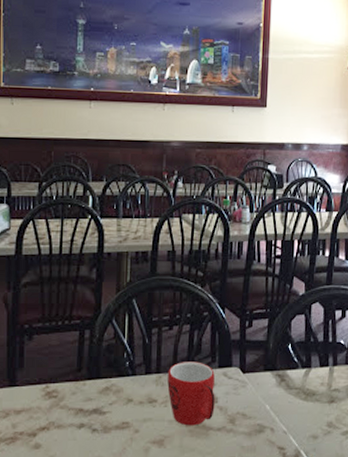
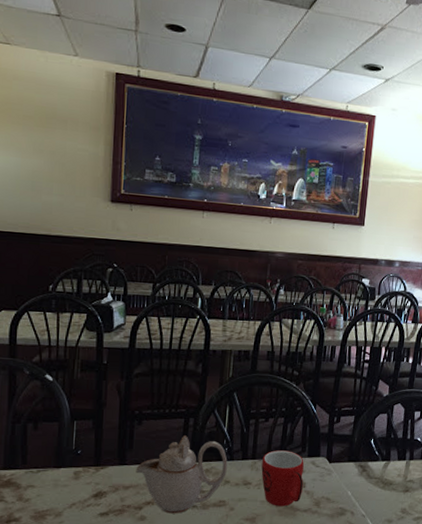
teapot: none [28,350,129,440] -> present [136,435,228,514]

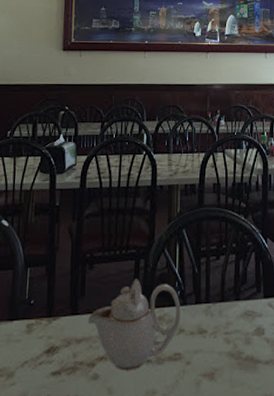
mug: present [261,450,304,507] -> none [216,291,262,358]

